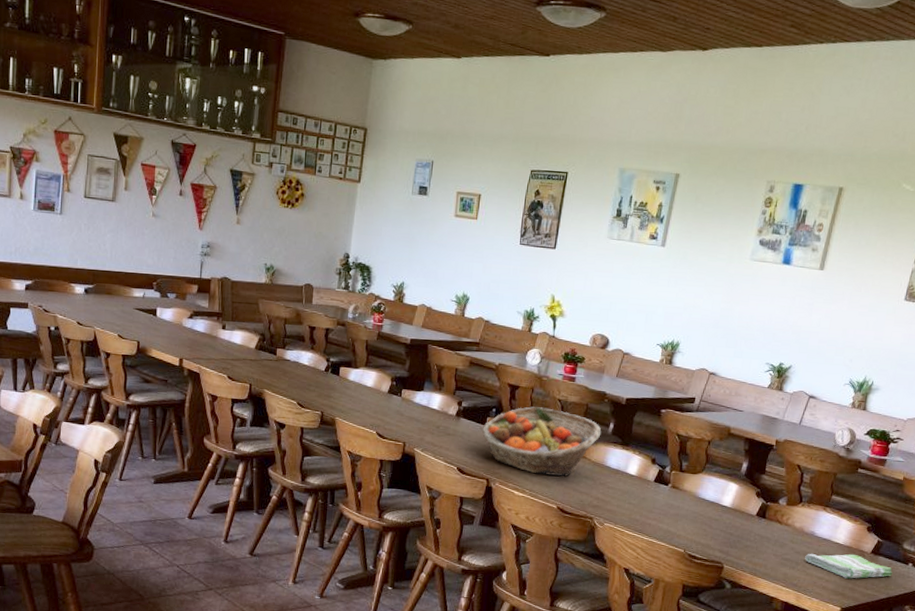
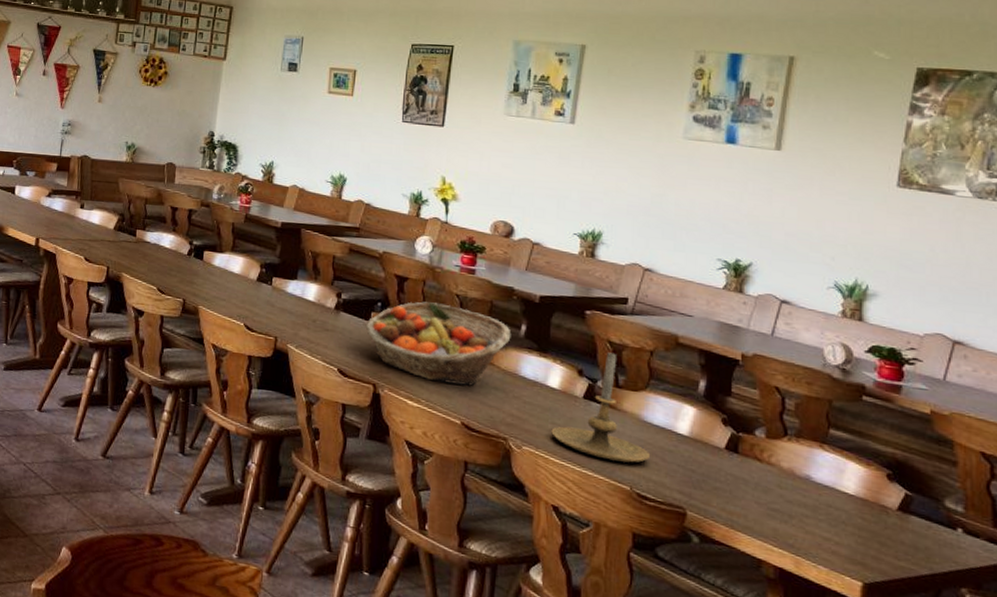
candle holder: none [627,443,701,531] -> present [551,352,649,463]
dish towel: present [805,553,893,579] -> none [801,504,935,545]

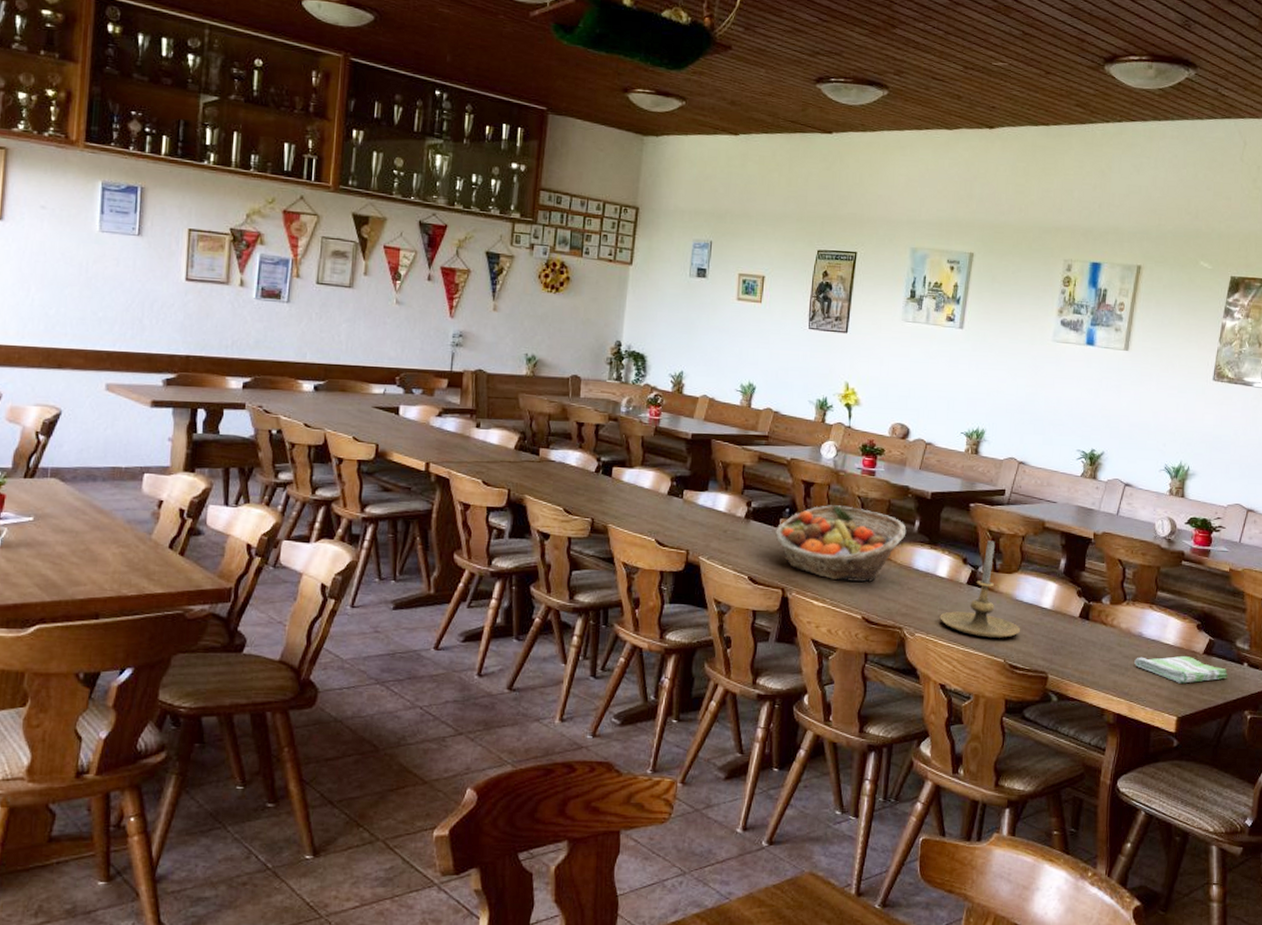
dish towel: none [801,504,935,545] -> present [1134,655,1228,684]

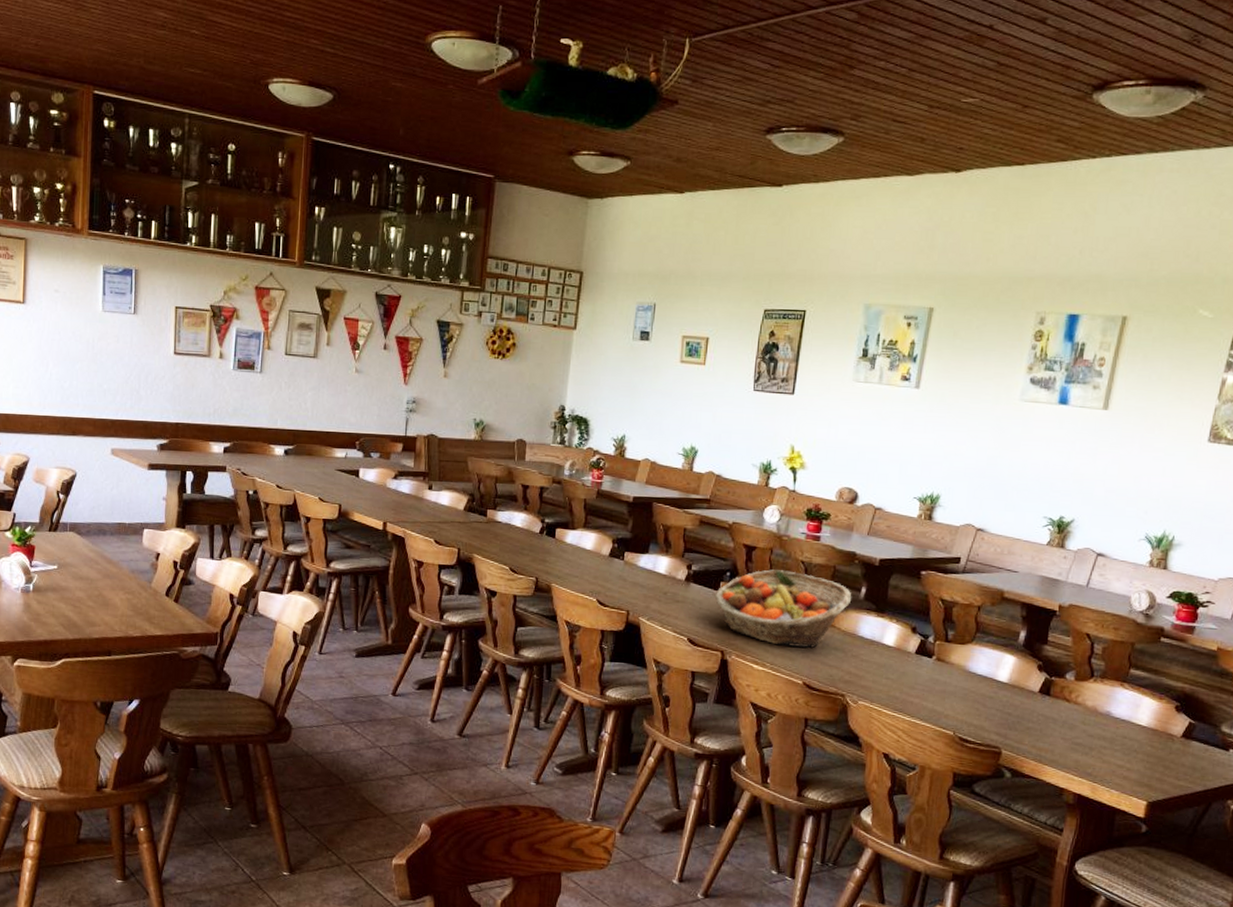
candle holder: present [940,540,1020,638] -> none [885,610,972,710]
dish towel: present [1134,655,1228,684] -> none [1100,736,1210,768]

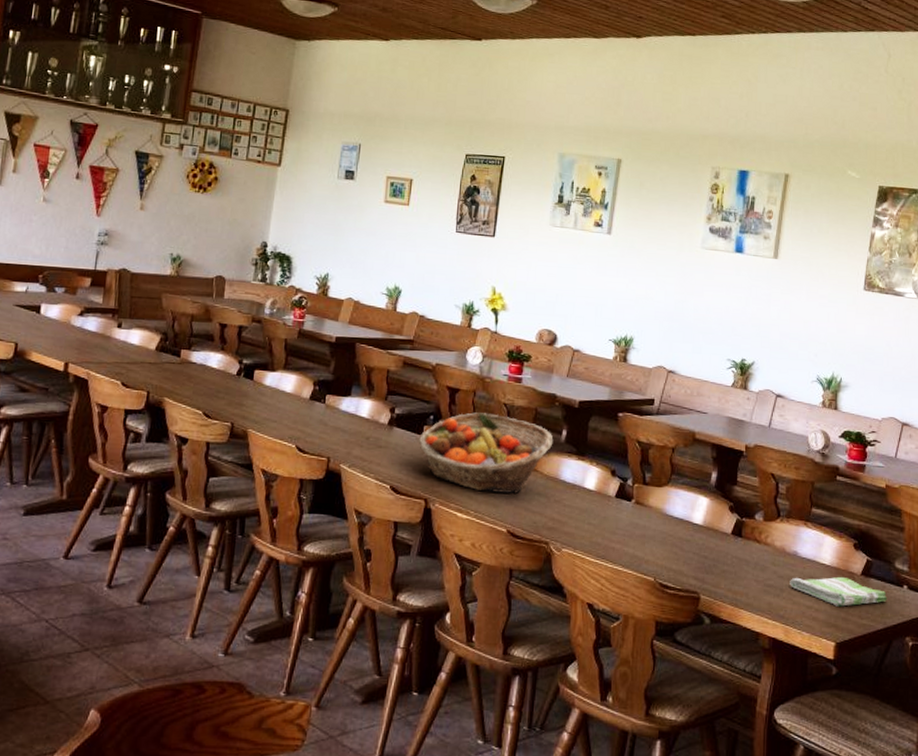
dish towel: none [1100,736,1210,768] -> present [790,576,888,607]

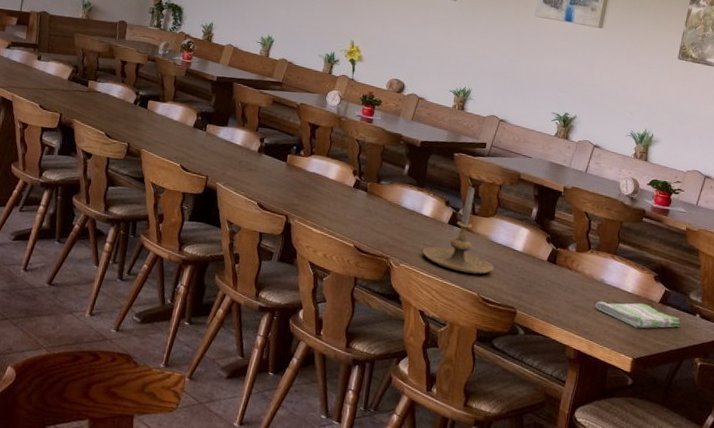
fruit basket: present [418,412,554,494] -> none [282,145,397,216]
candle holder: none [587,452,670,555] -> present [422,187,493,274]

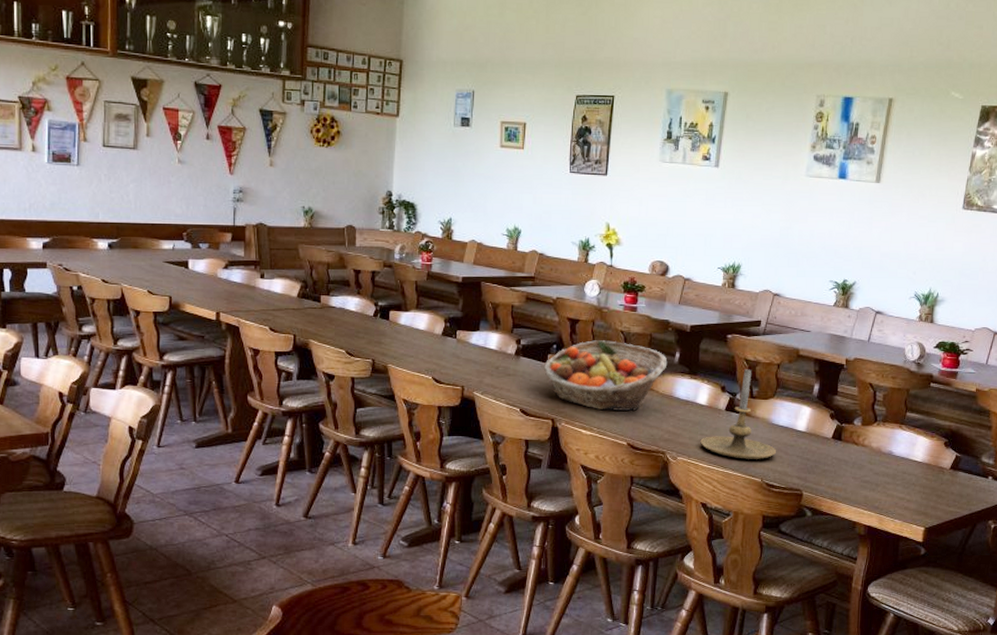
fruit basket: none [282,145,397,216] -> present [543,340,668,411]
dish towel: present [595,301,682,329] -> none [884,471,974,497]

